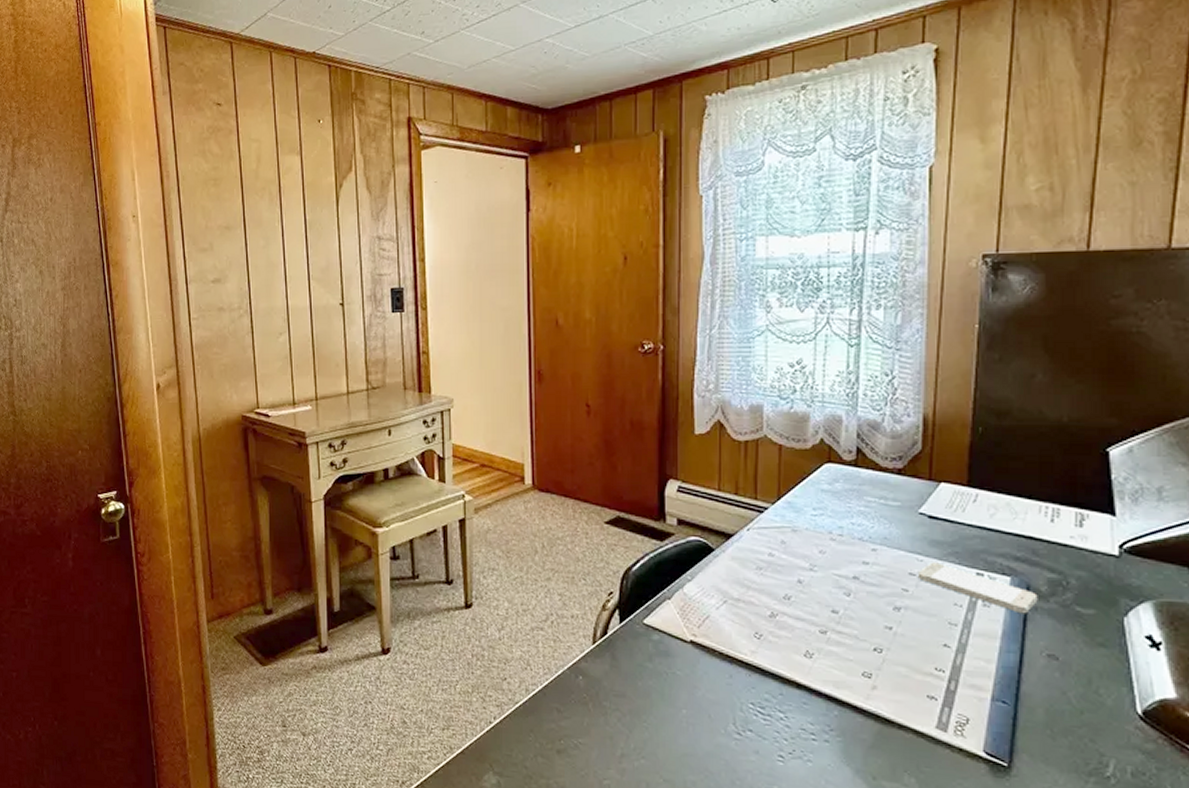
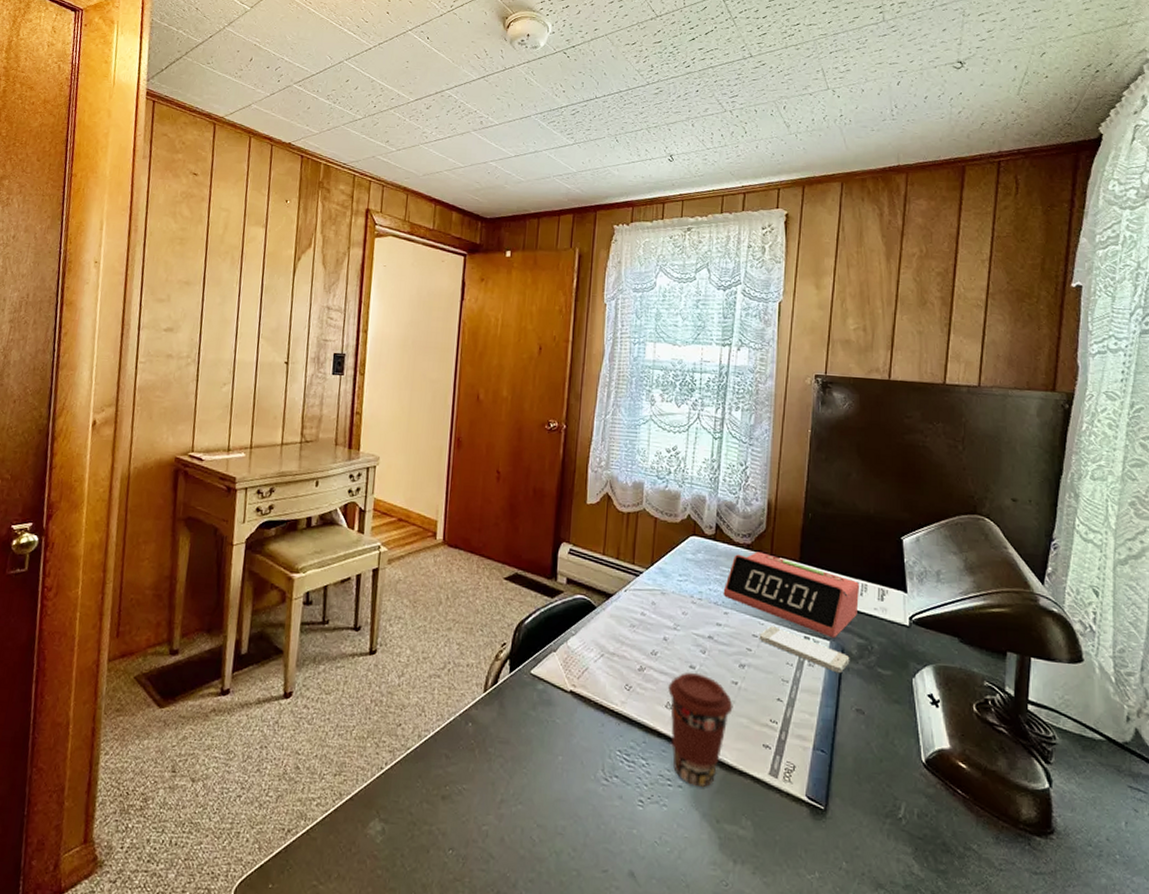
coffee cup: none [805,617,888,741] -> present [667,672,733,787]
alarm clock: none [869,477,1051,574] -> present [723,552,860,639]

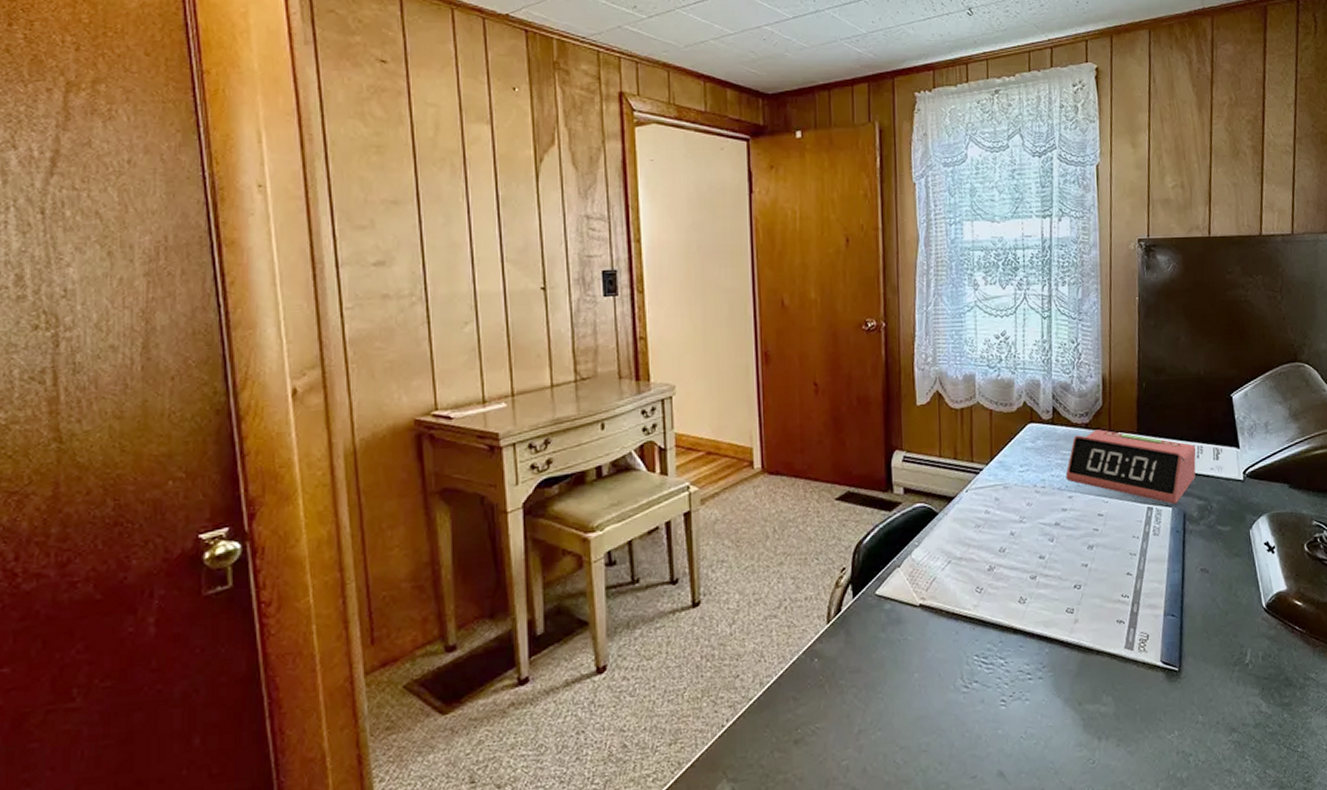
coffee cup: present [667,672,733,787] -> none [1018,562,1085,675]
smartphone: present [759,626,850,674] -> none [1104,502,1192,538]

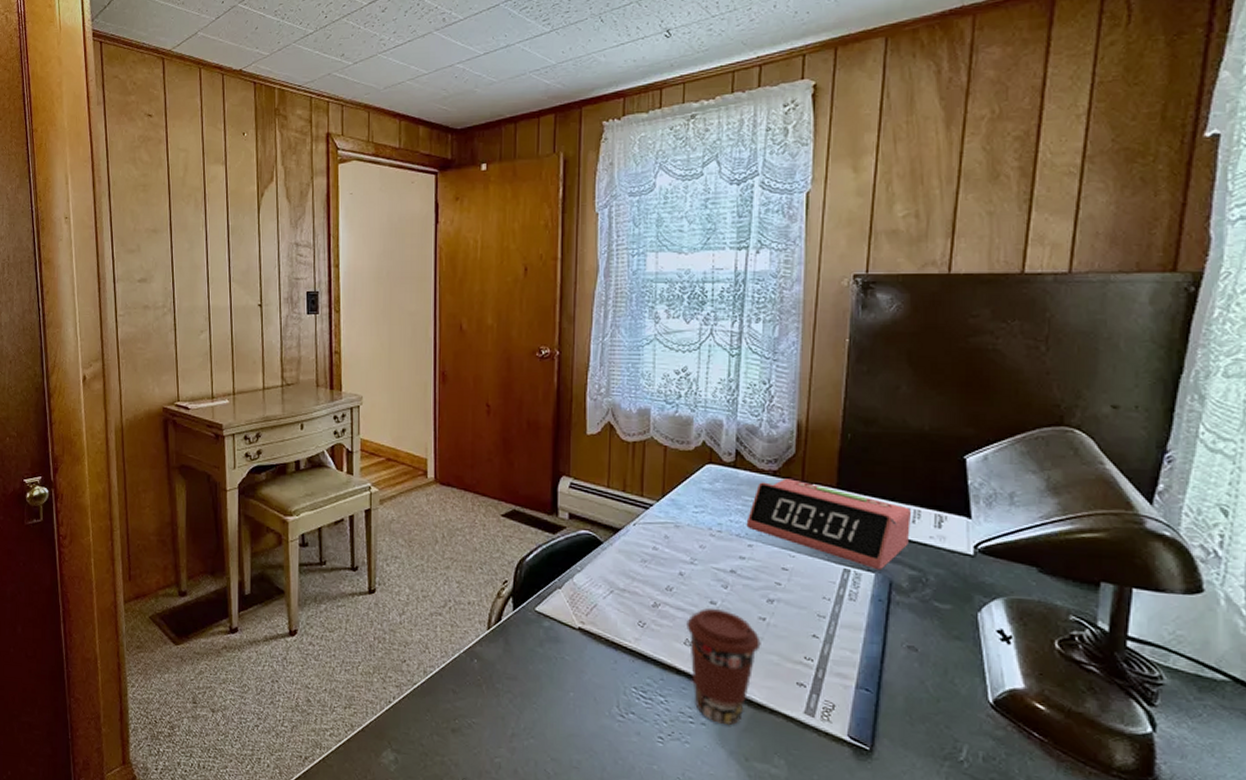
coffee cup: none [1018,562,1085,675] -> present [685,608,761,725]

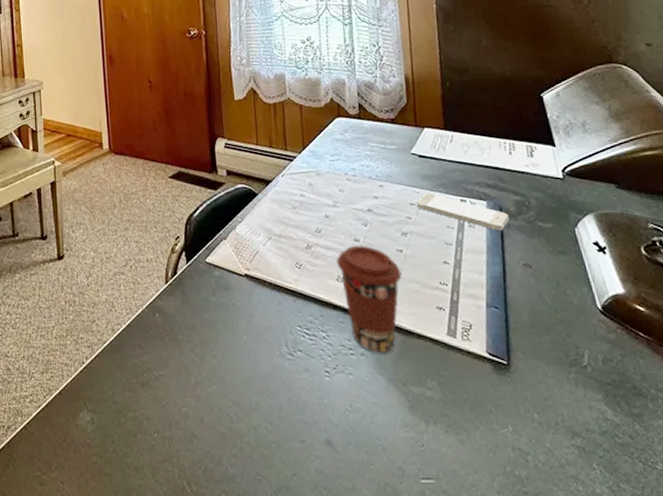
alarm clock: present [746,478,912,571] -> none [375,125,509,198]
smartphone: none [789,558,900,608] -> present [416,193,510,231]

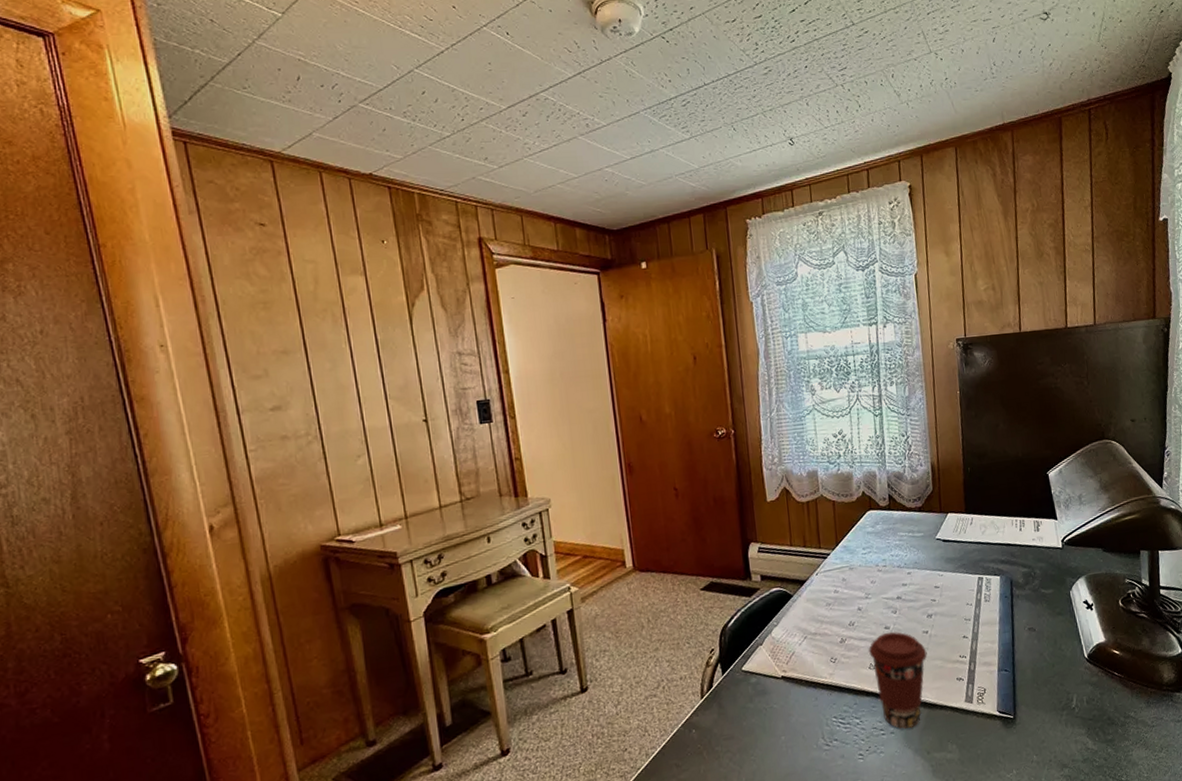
smartphone: present [416,193,510,231] -> none [940,574,1018,602]

